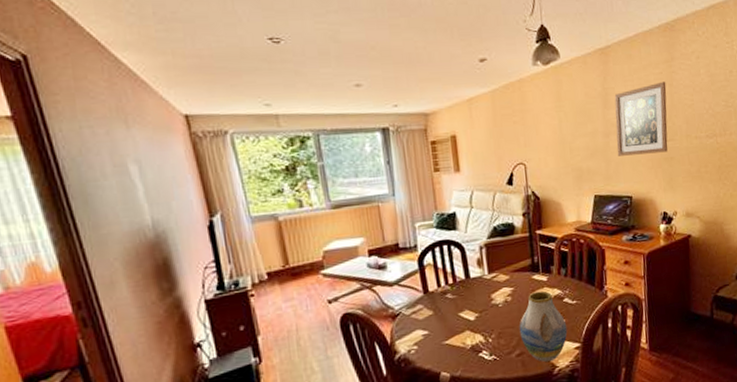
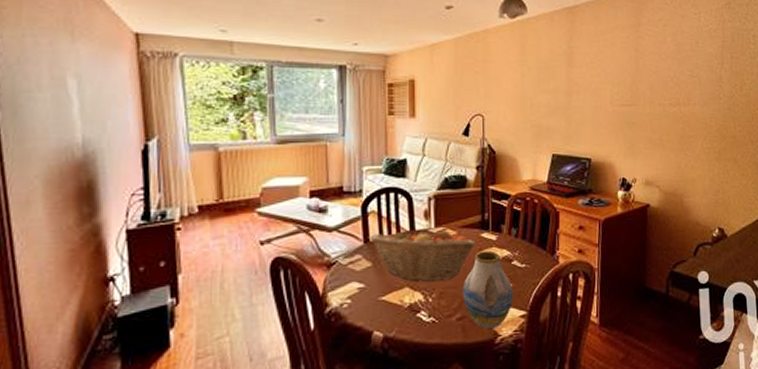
fruit basket: none [427,274,528,325] -> present [368,227,476,282]
wall art: present [614,81,668,156] -> none [578,46,632,117]

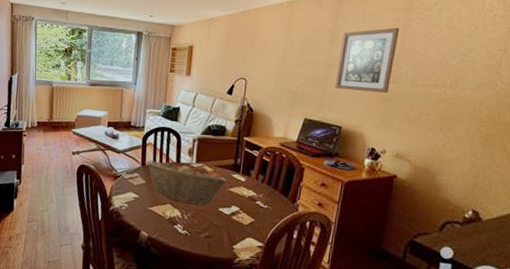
vase: present [462,250,514,329] -> none [211,188,255,251]
wall art: none [578,46,632,117] -> present [335,27,400,93]

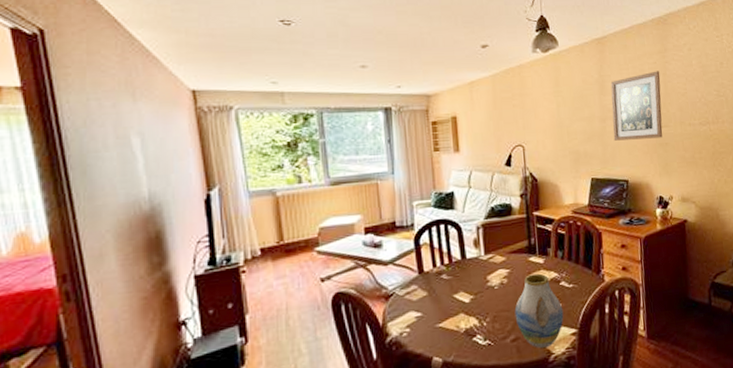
fruit basket: present [145,160,228,205] -> none [422,255,525,308]
vase: none [211,188,255,251] -> present [514,273,564,348]

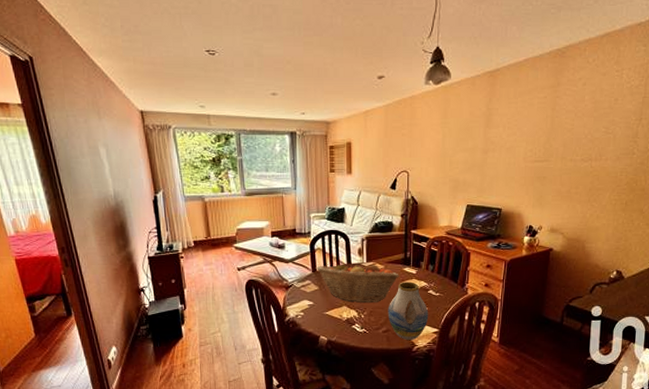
fruit basket: none [422,255,525,308] -> present [315,261,399,303]
wall art: present [610,71,663,141] -> none [493,105,549,172]

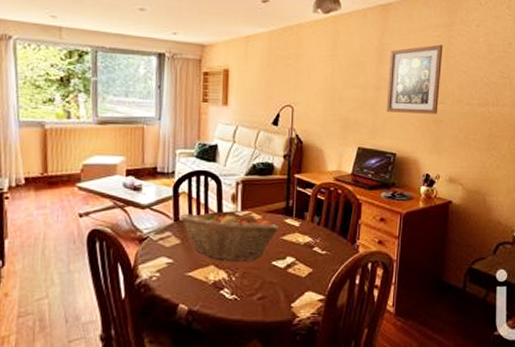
vase: present [387,281,429,340] -> none [264,236,313,309]
wall art: none [493,105,549,172] -> present [386,44,443,114]

